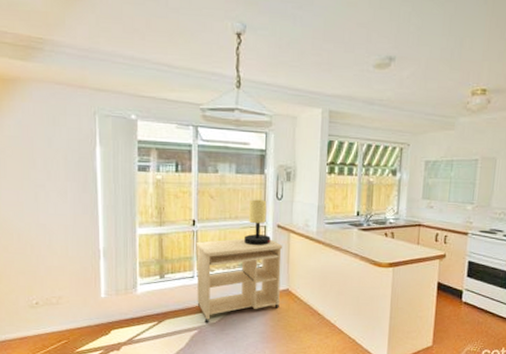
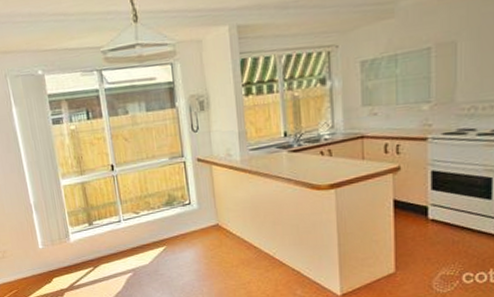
desk: present [196,238,283,324] -> none [117,174,211,266]
table lamp: present [244,199,271,246] -> none [163,134,192,184]

